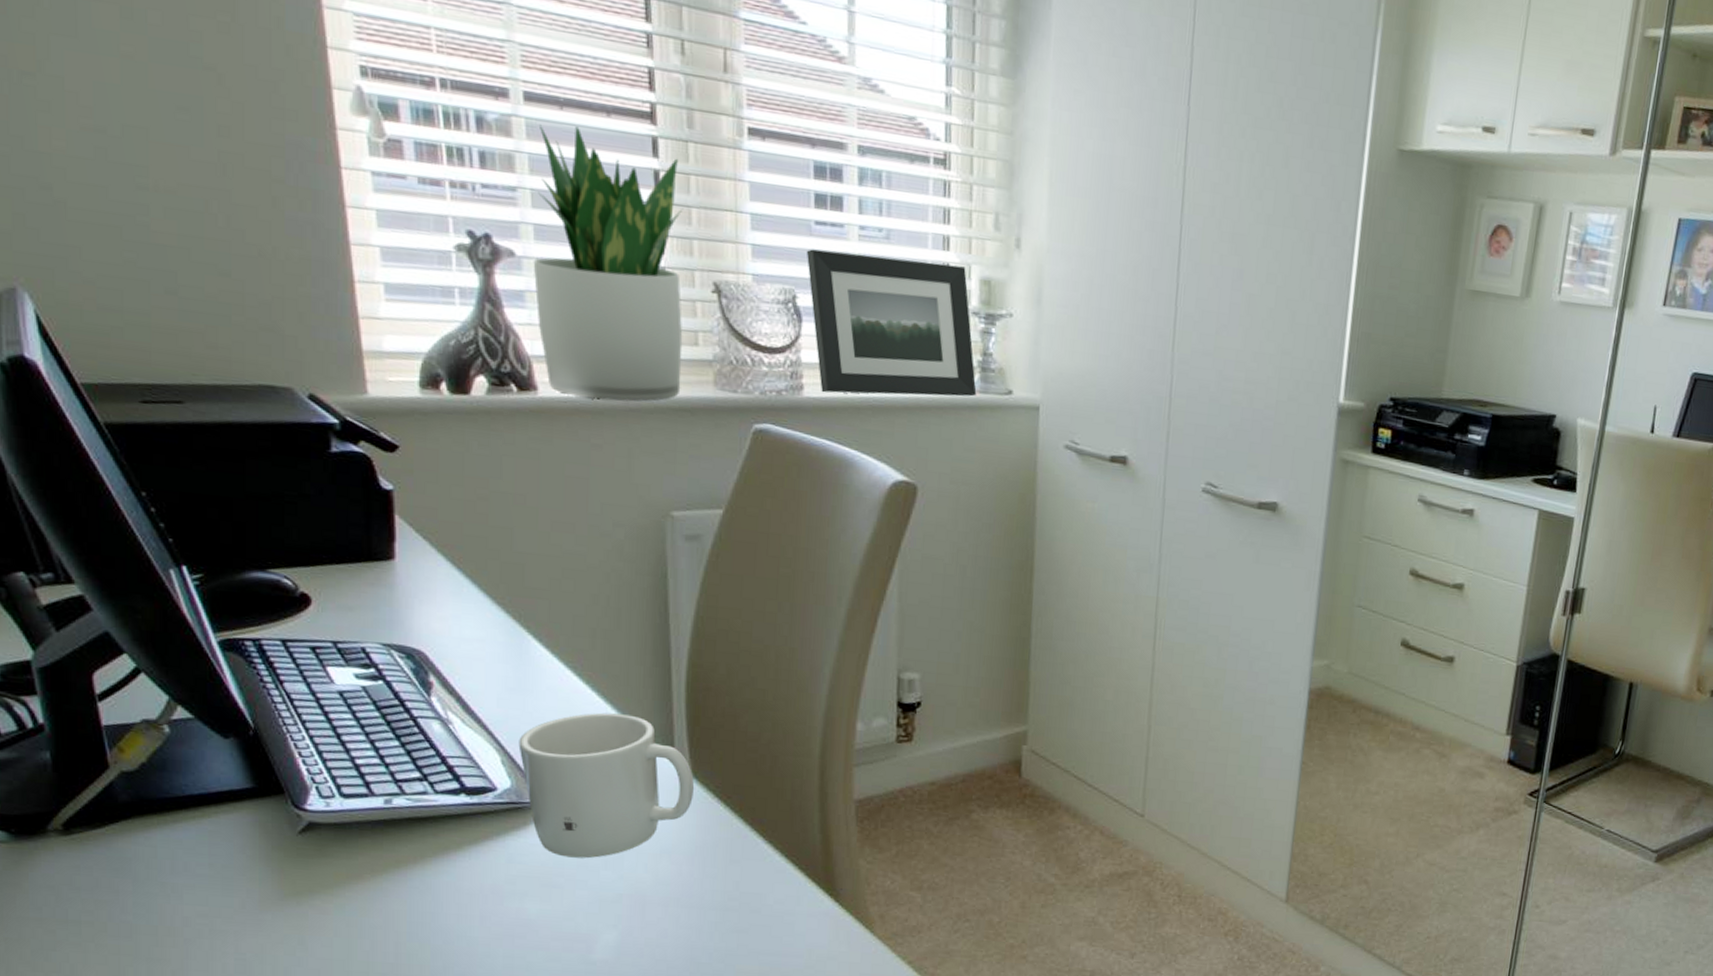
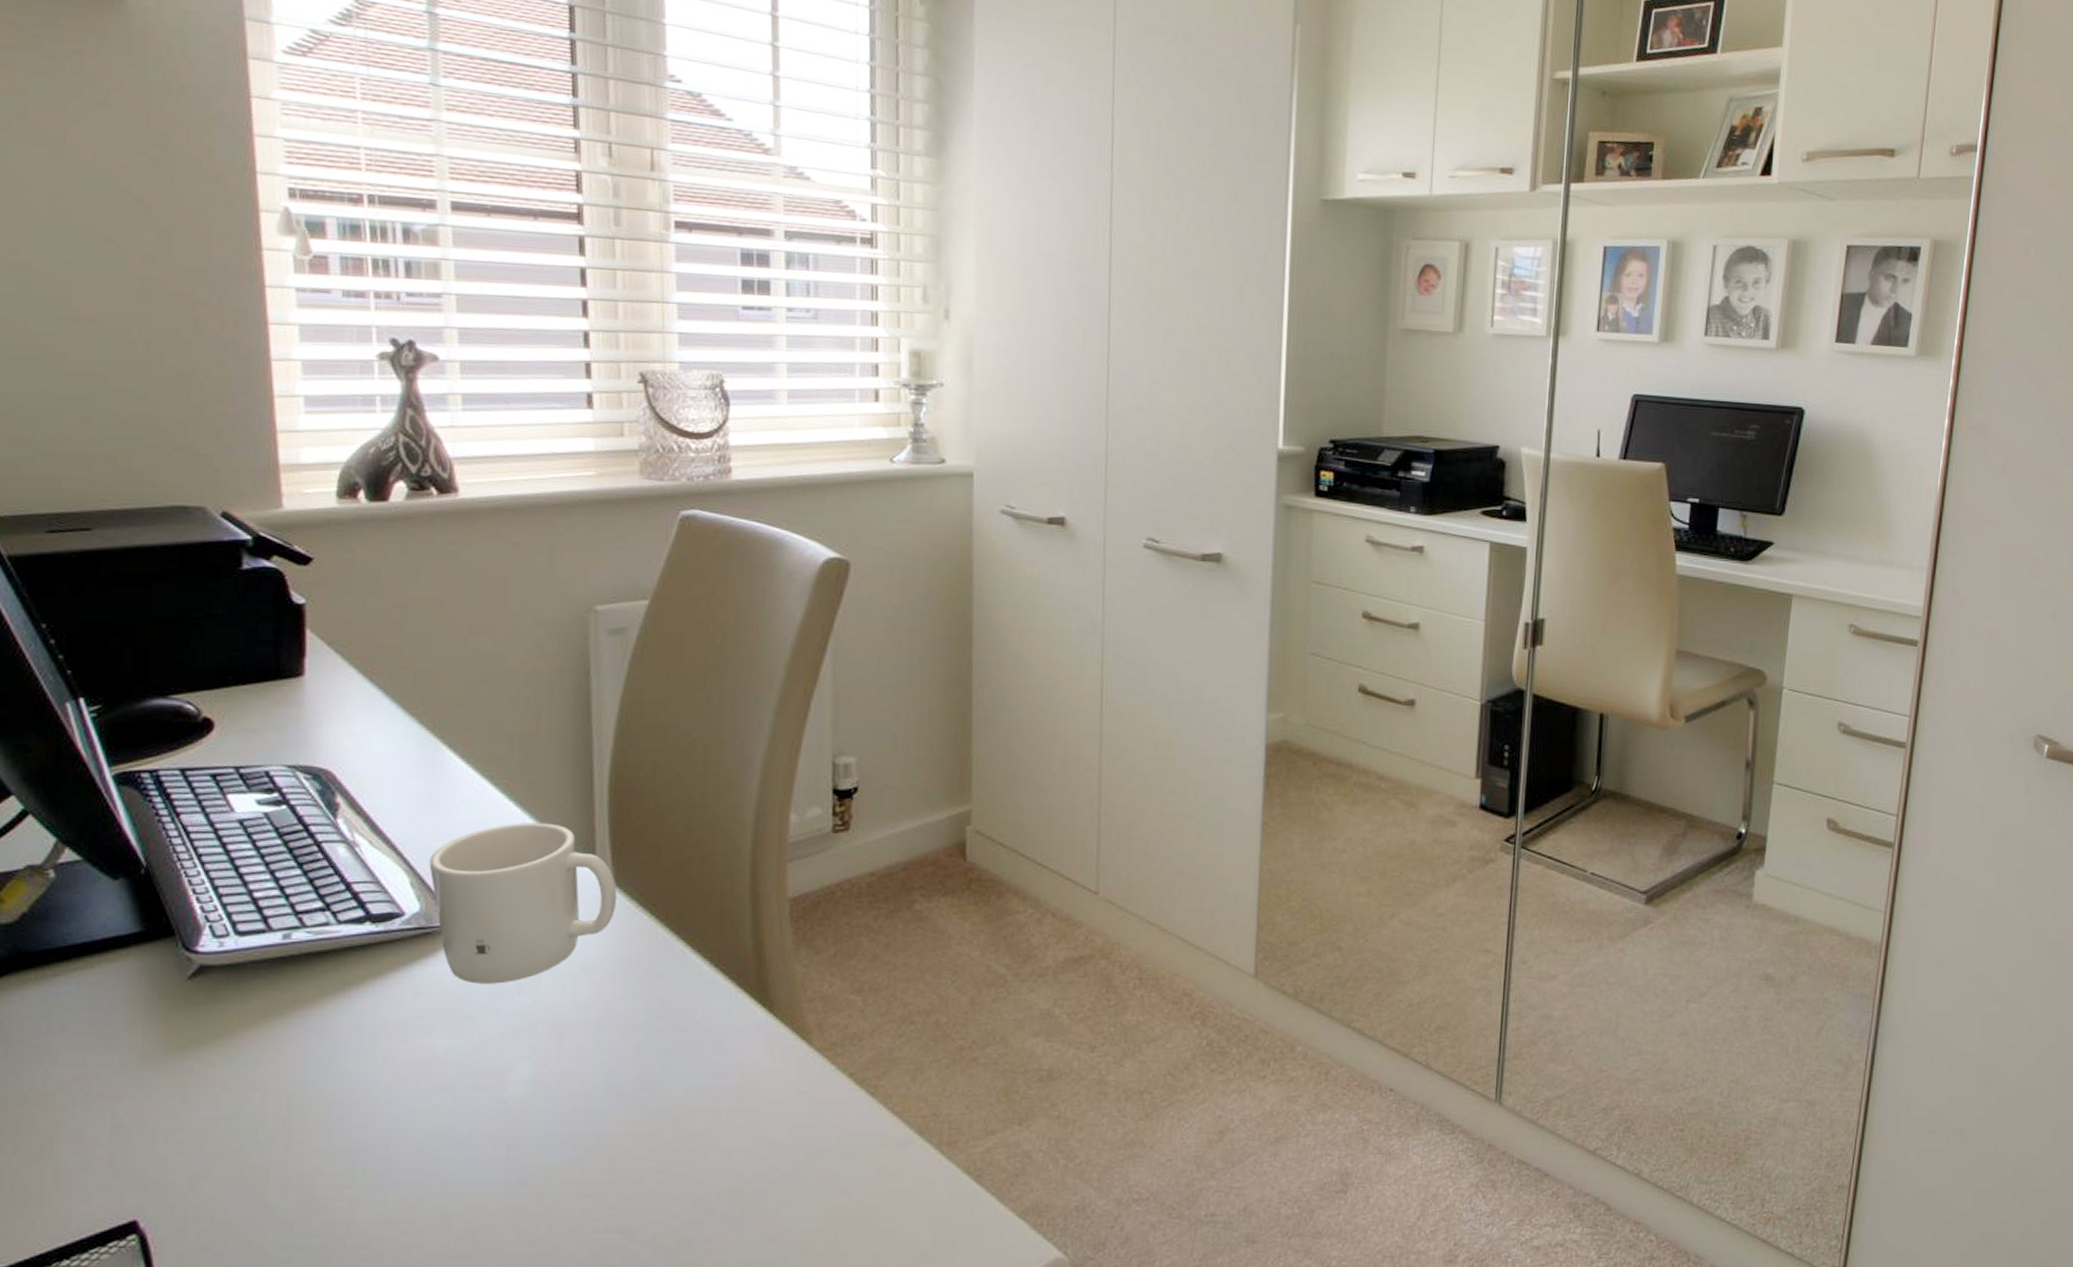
planter: present [533,124,684,402] -> none [456,231,610,498]
picture frame: present [806,249,977,397] -> none [733,333,909,475]

